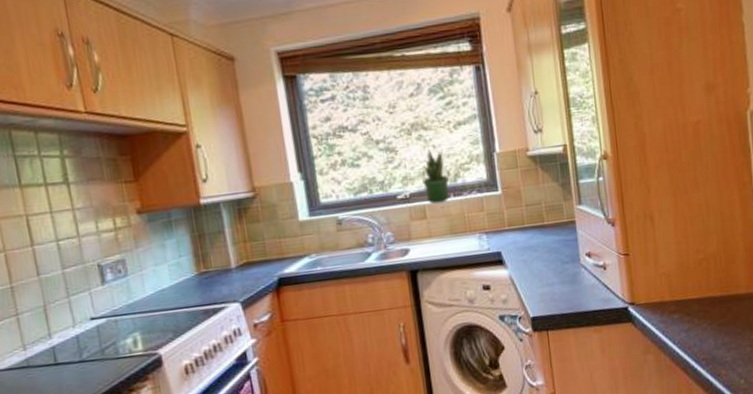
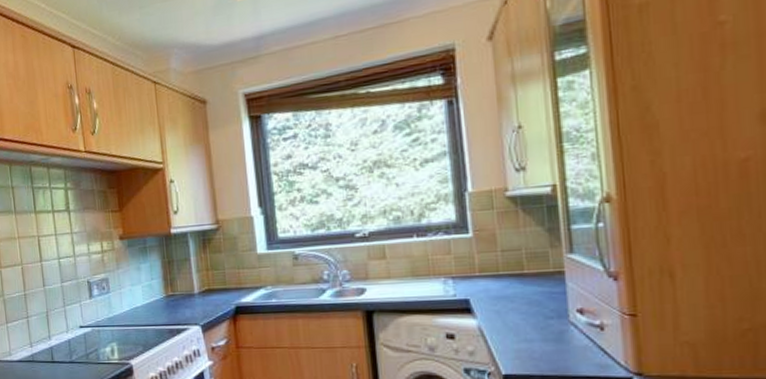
planter: present [422,150,449,205] -> none [383,188,412,245]

